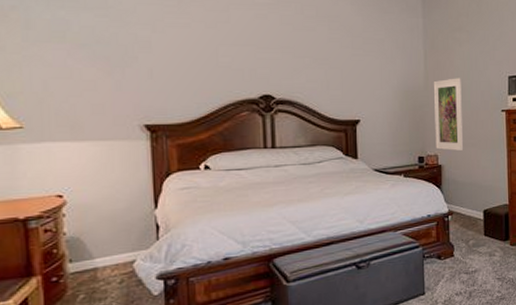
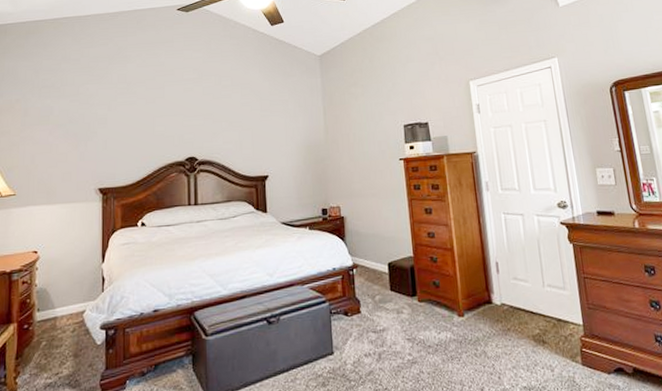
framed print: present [433,78,464,152] -> none [332,130,365,202]

